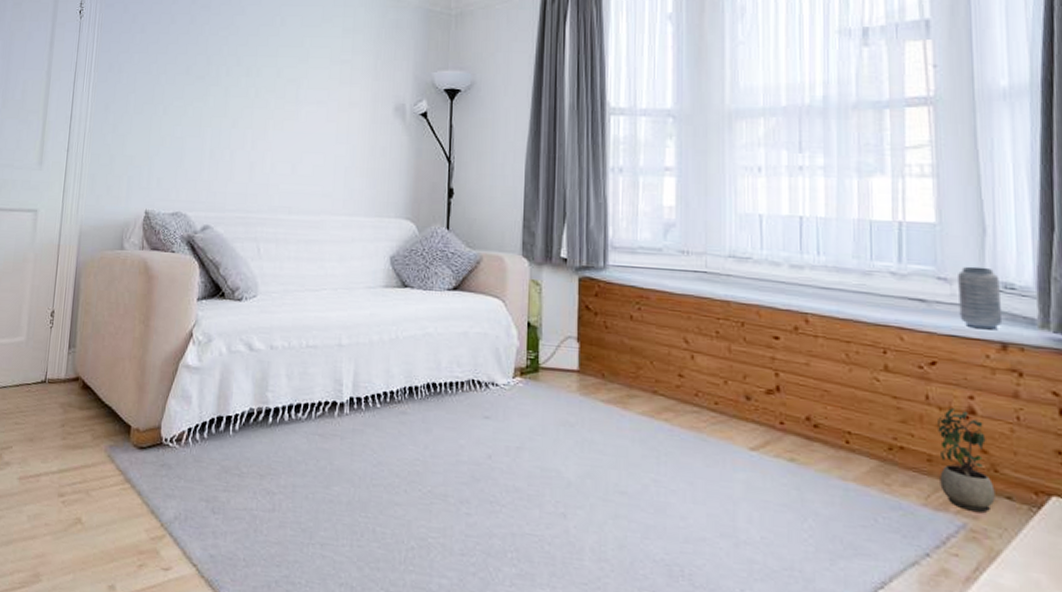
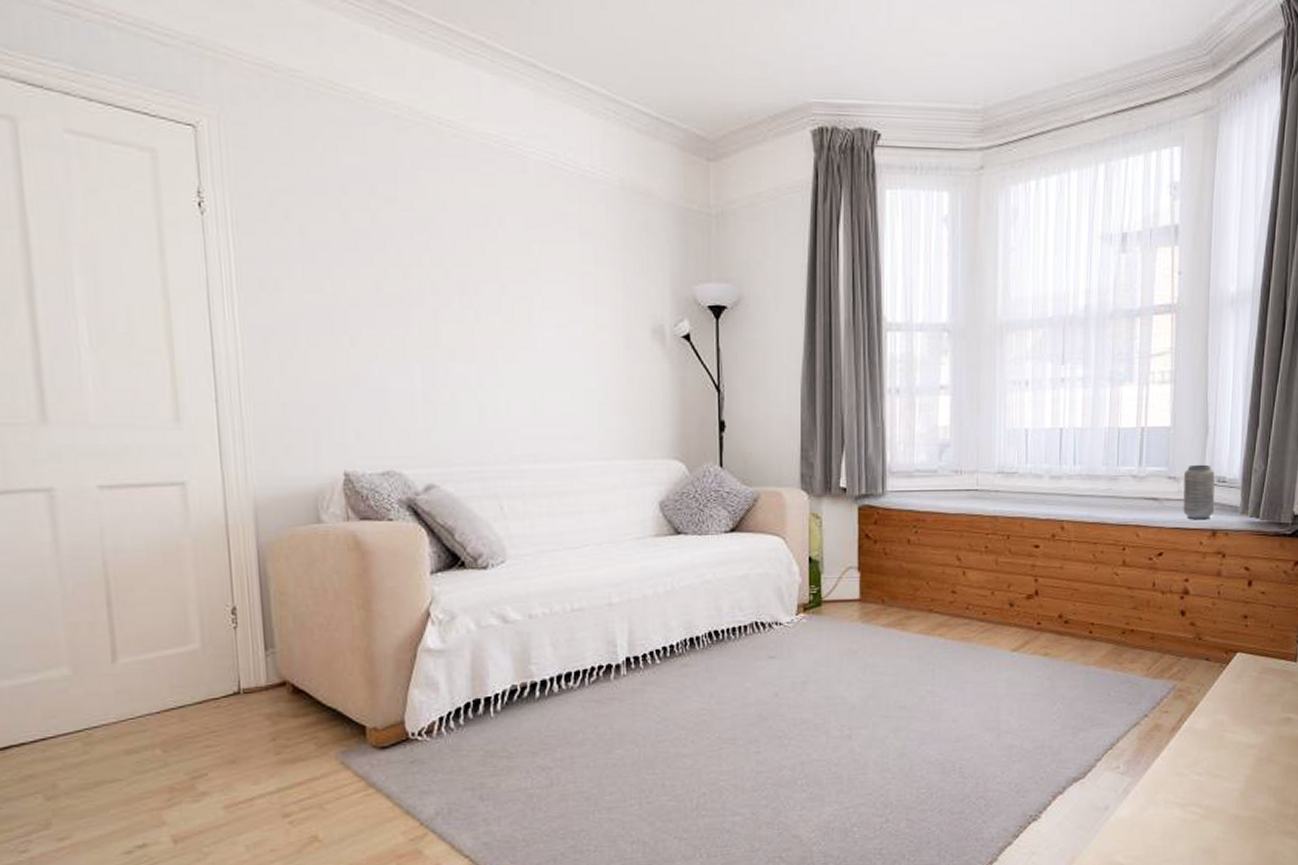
potted plant: present [936,408,995,514] -> none [1158,591,1198,676]

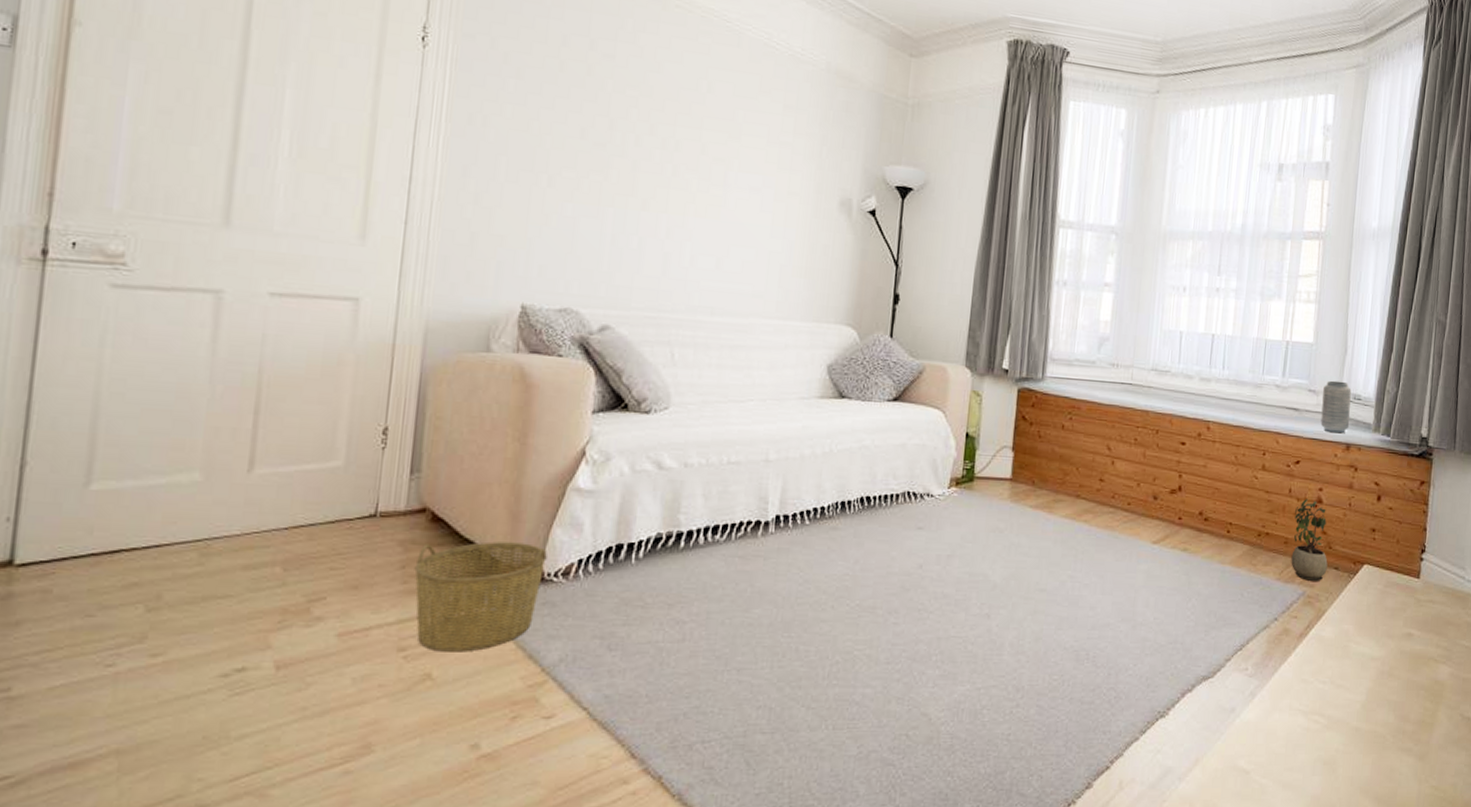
basket: none [284,706,409,815] -> present [414,541,547,652]
potted plant: none [1158,591,1198,676] -> present [1291,499,1328,582]

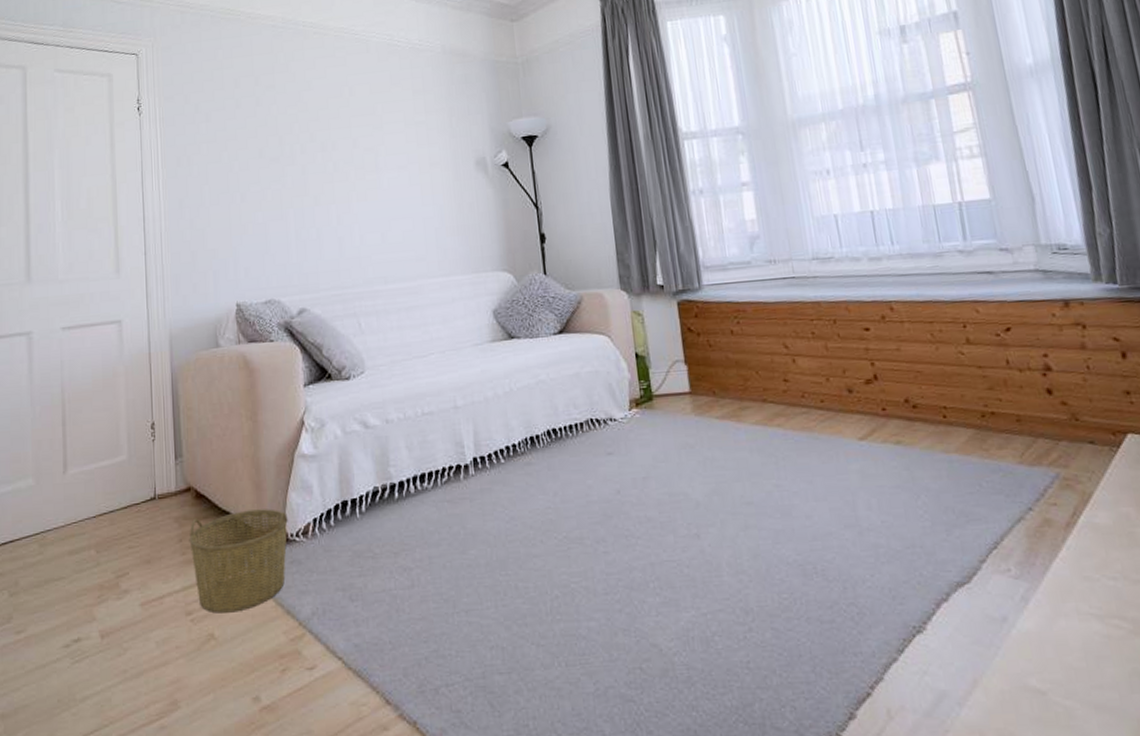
potted plant: present [1291,499,1328,582] -> none [1019,368,1080,462]
vase: present [1320,380,1352,434] -> none [1016,233,1062,291]

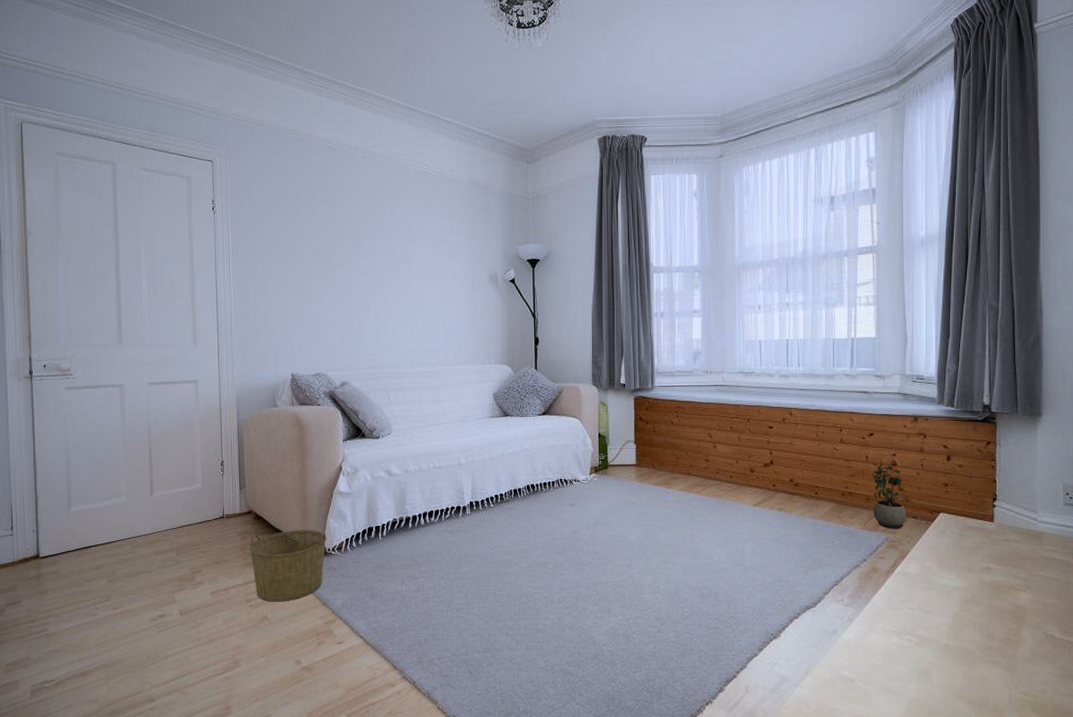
potted plant: none [1019,368,1080,462] -> present [872,463,907,529]

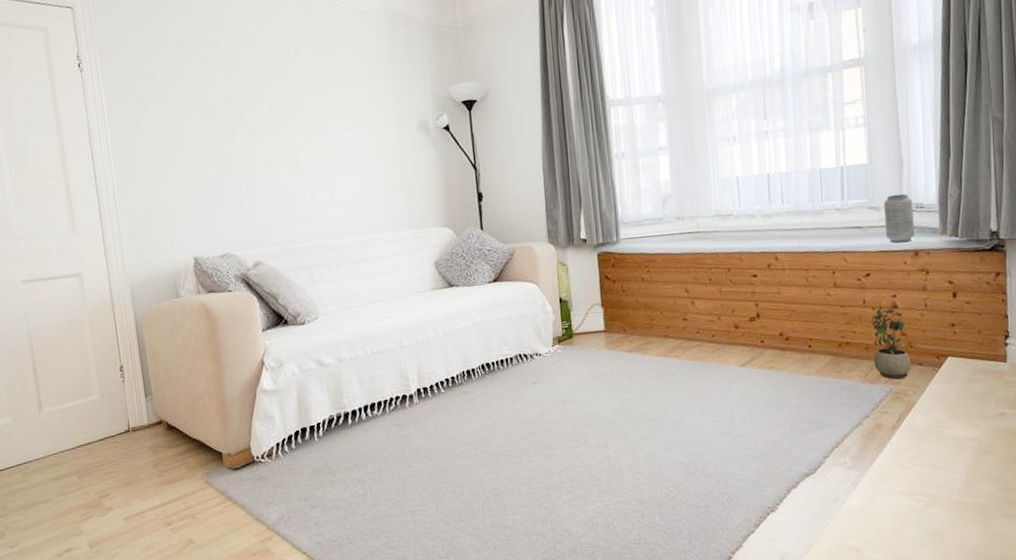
basket: present [249,530,326,602] -> none [163,436,254,523]
vase: none [888,366,915,409] -> present [883,193,915,243]

